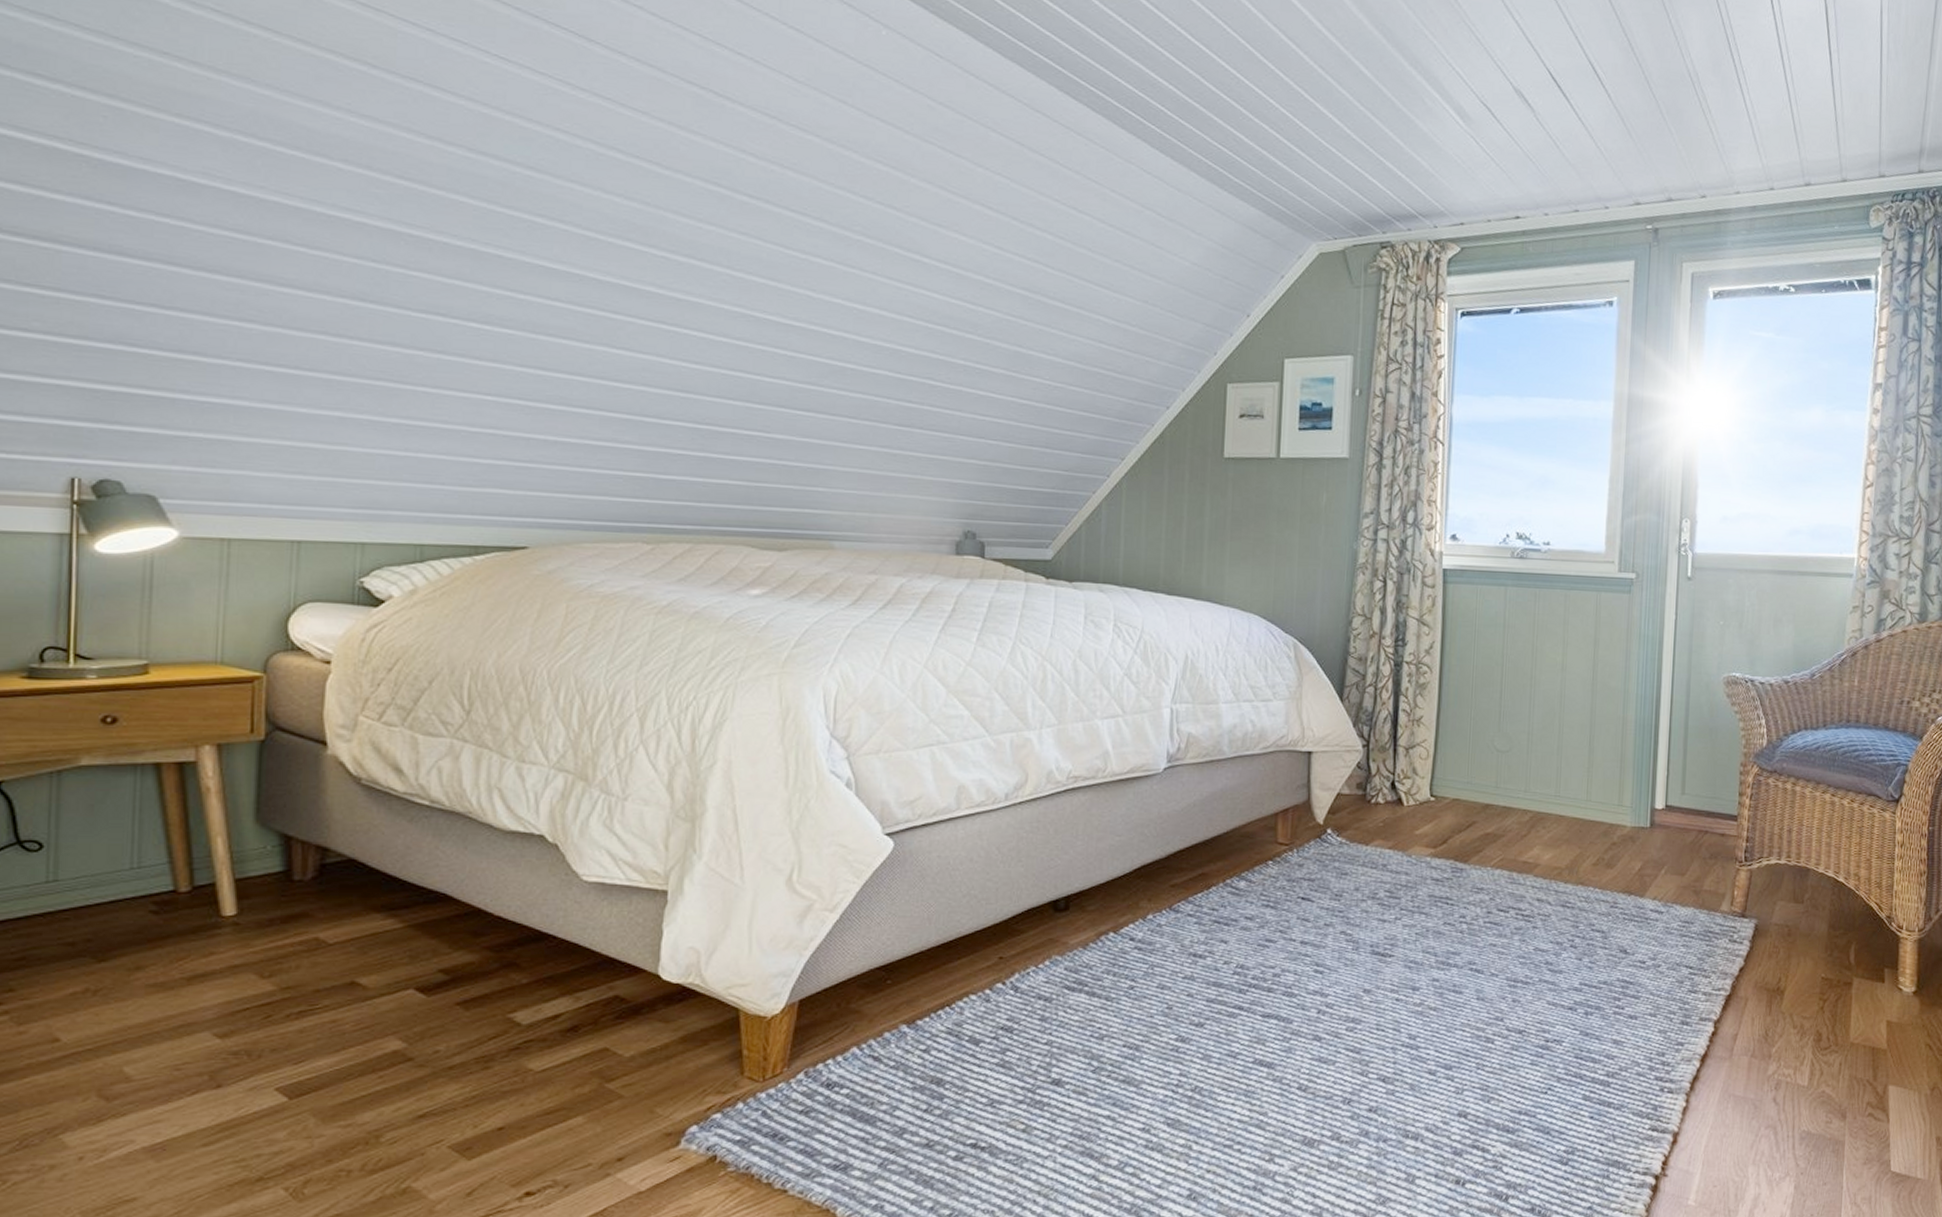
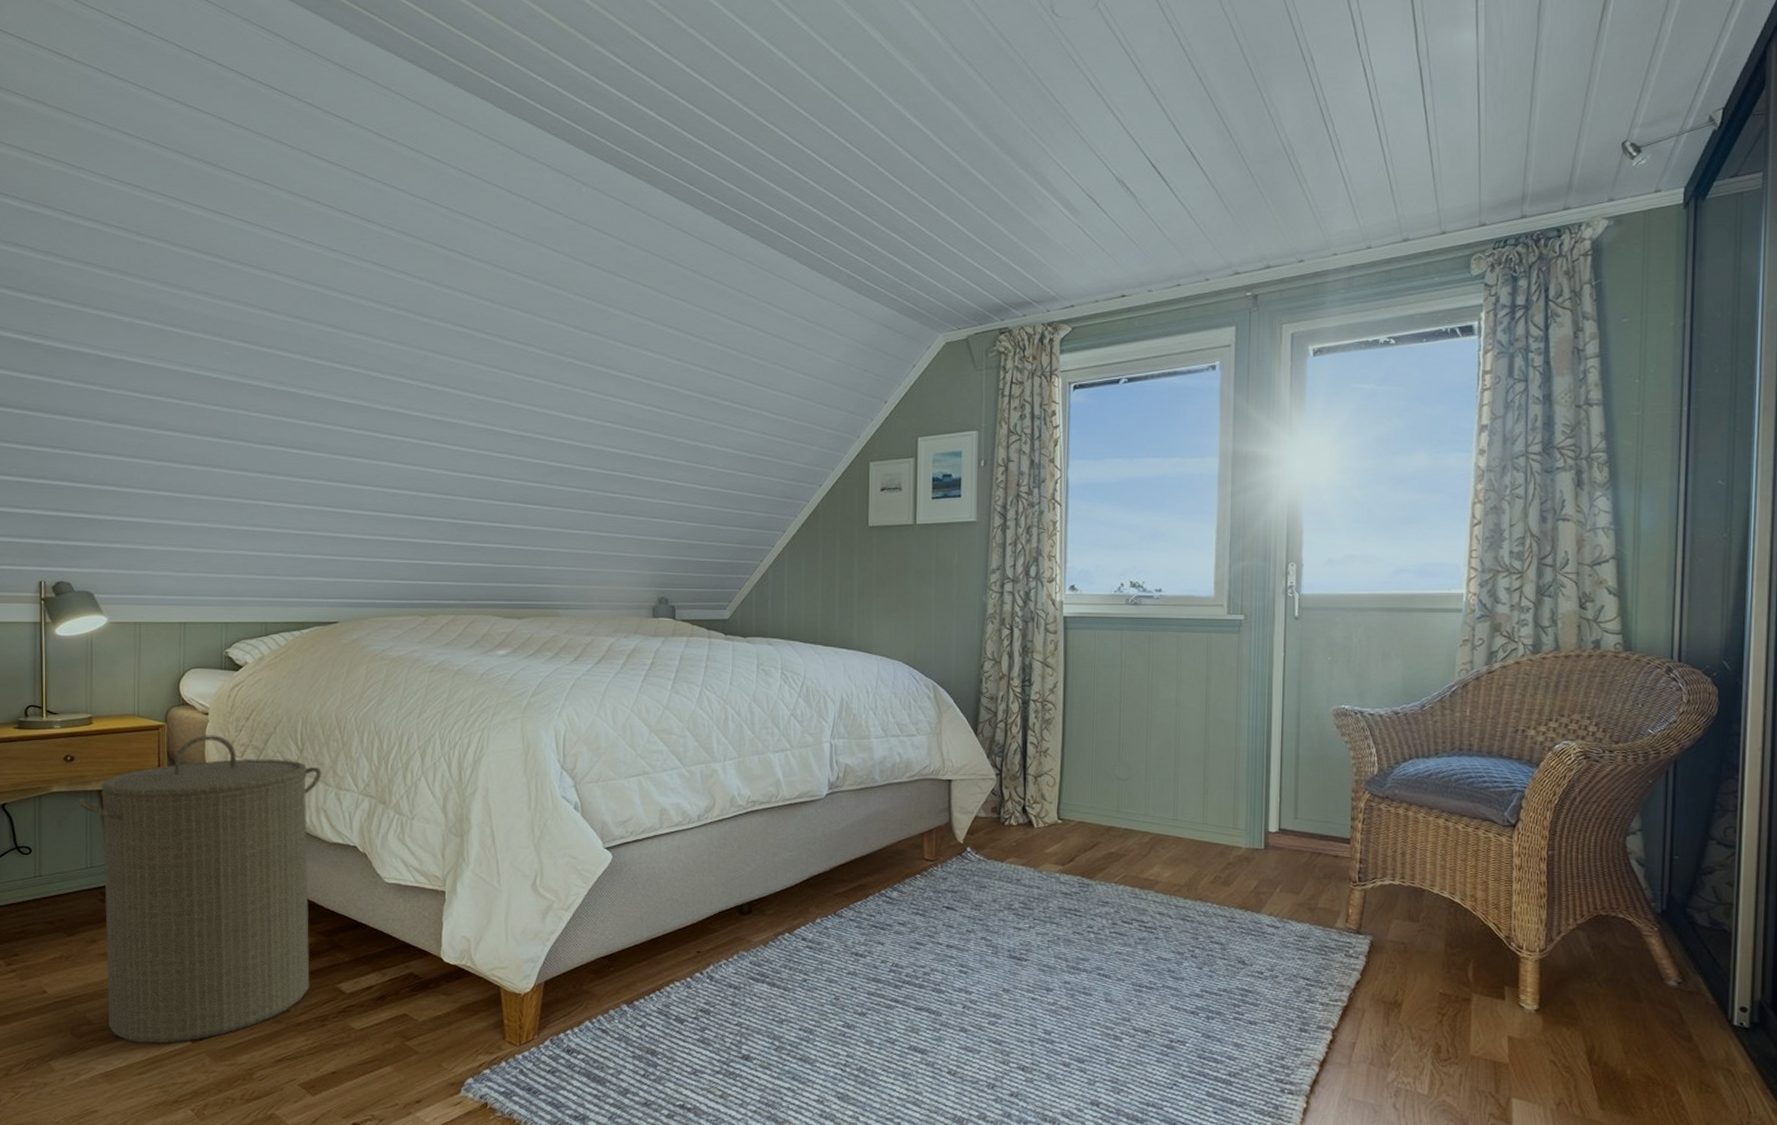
laundry hamper: none [118,690,497,1104] -> present [76,735,322,1044]

